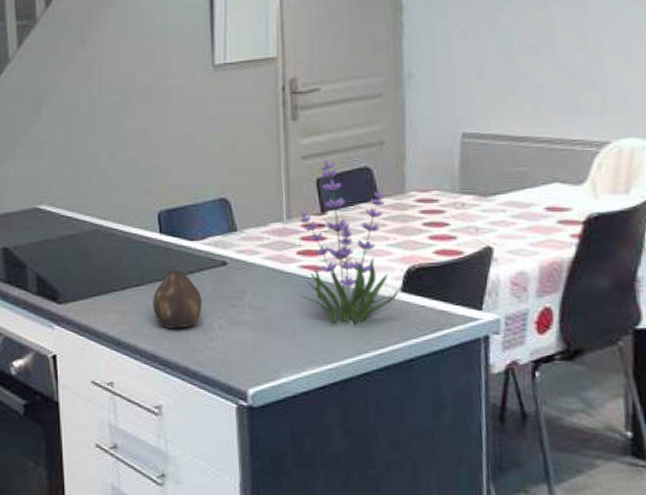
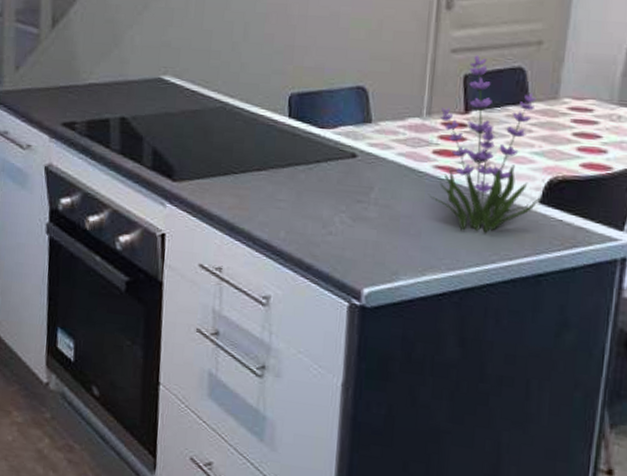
fruit: present [153,268,202,329] -> none [272,155,326,219]

